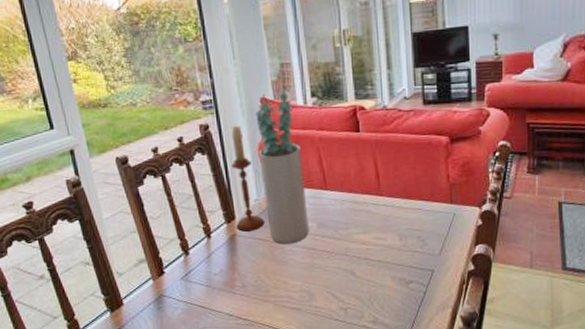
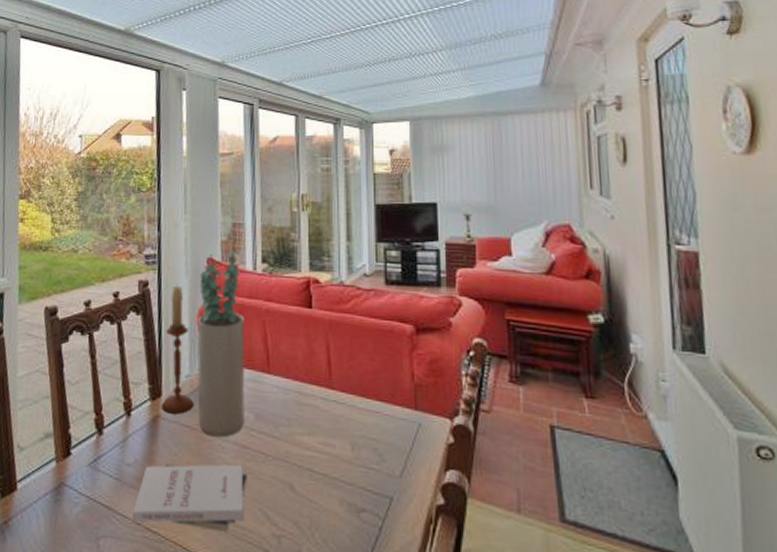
books: none [224,262,316,315] -> present [131,463,247,532]

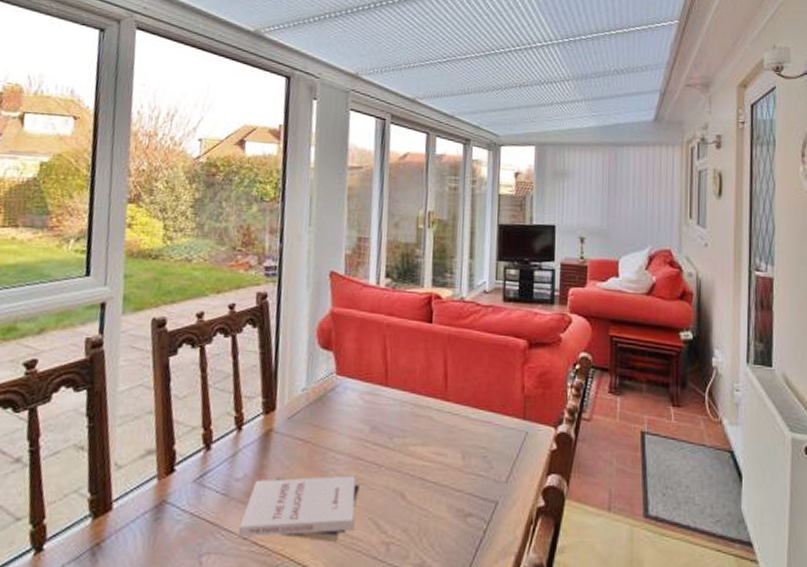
candlestick: present [162,285,194,414] -> none [275,298,309,428]
vase: present [197,240,245,438] -> none [312,255,365,450]

